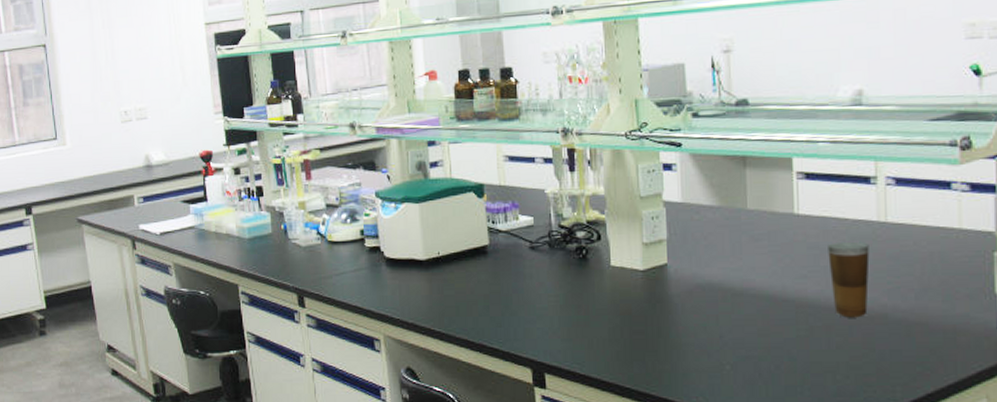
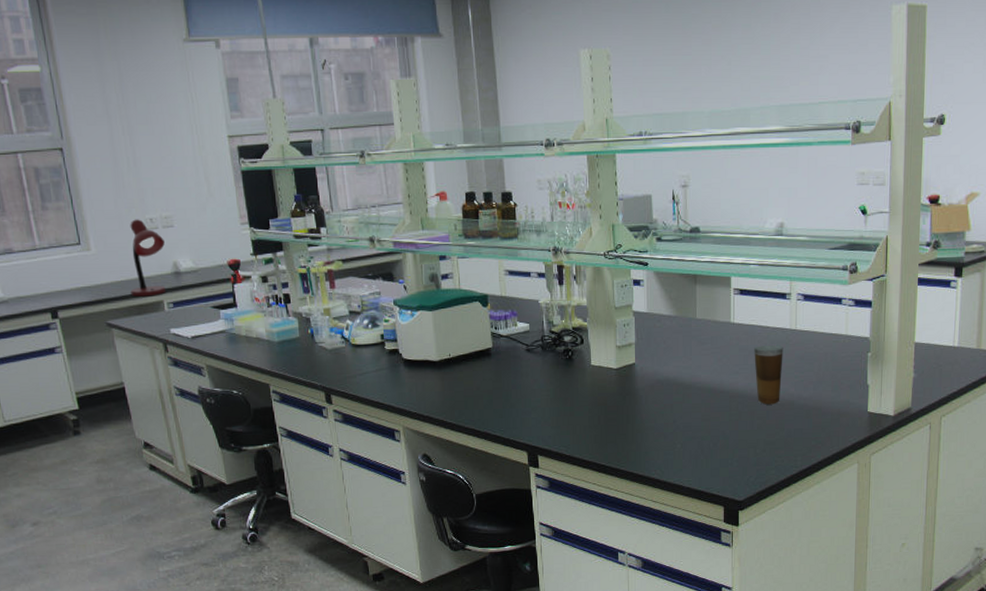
desk lamp: none [102,112,138,193] -> present [130,219,167,298]

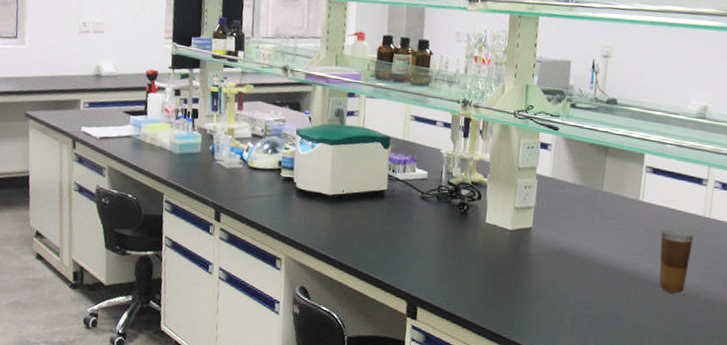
desk lamp: present [130,219,167,298] -> none [52,21,93,95]

